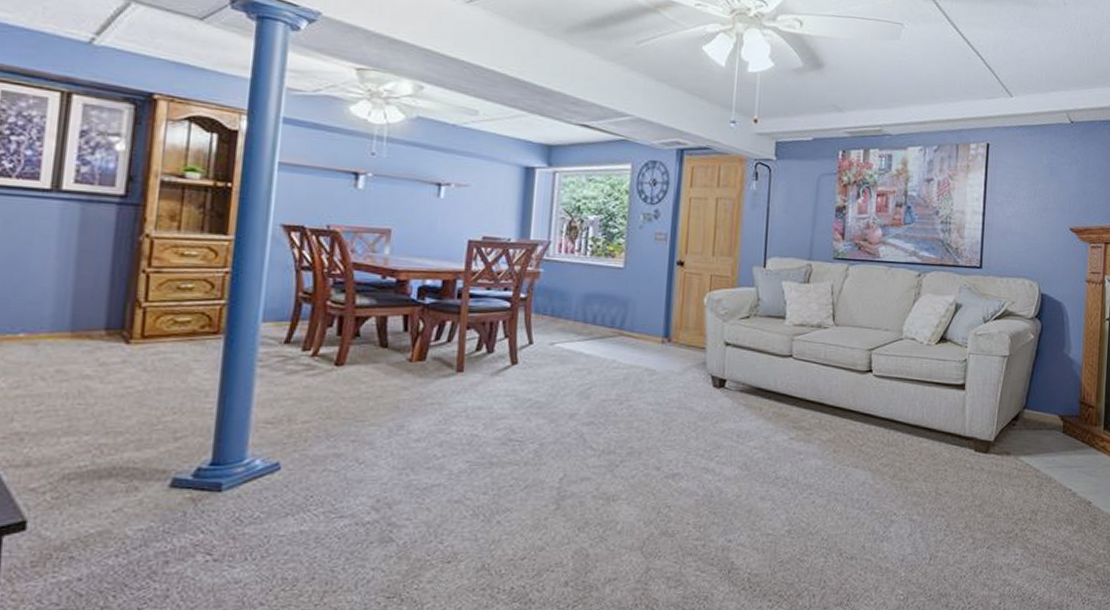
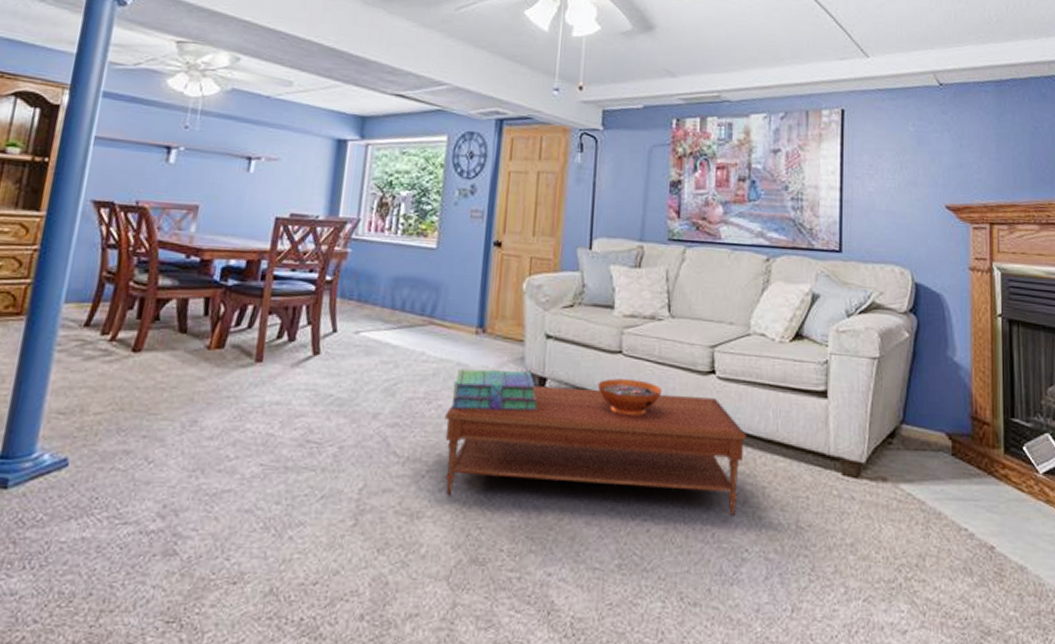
coffee table: none [636,386,897,488] -> present [445,386,746,517]
stack of books: none [641,373,719,409] -> present [451,369,538,411]
decorative bowl: none [771,378,827,409] -> present [597,378,662,415]

